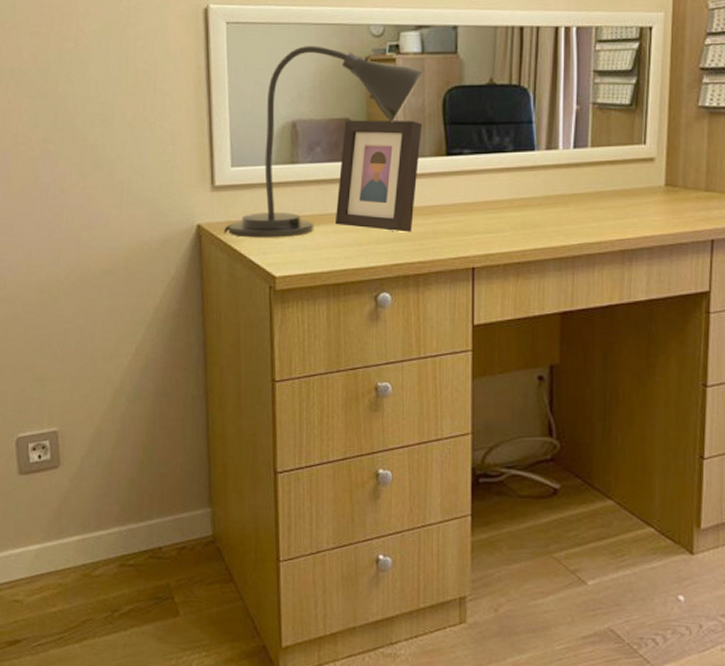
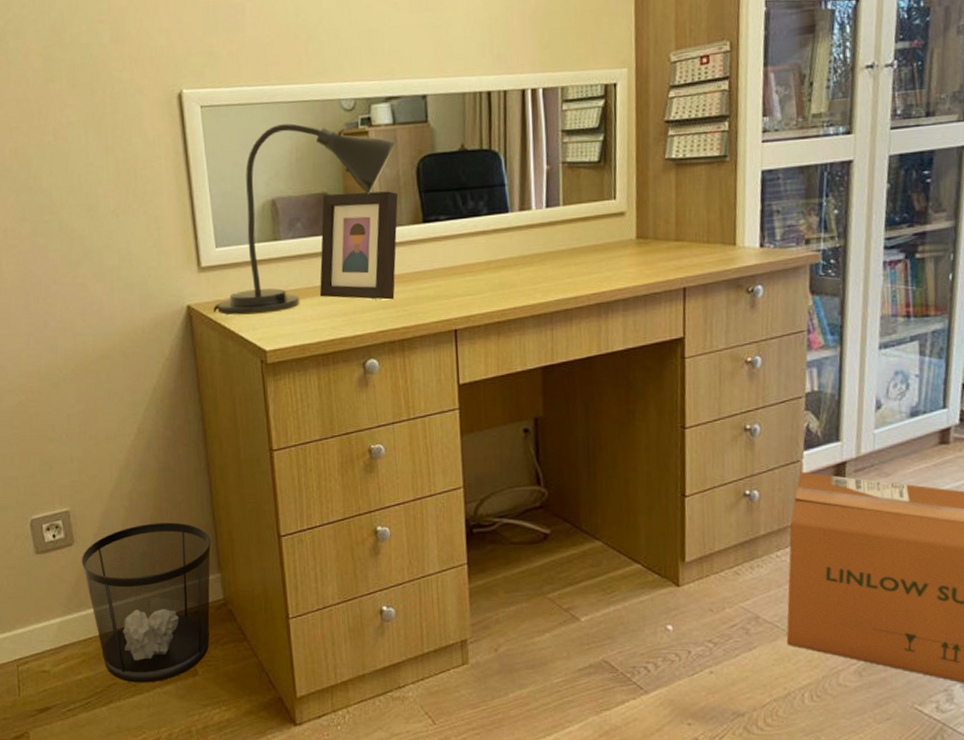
waste bin: none [65,449,204,621] -> present [81,522,211,683]

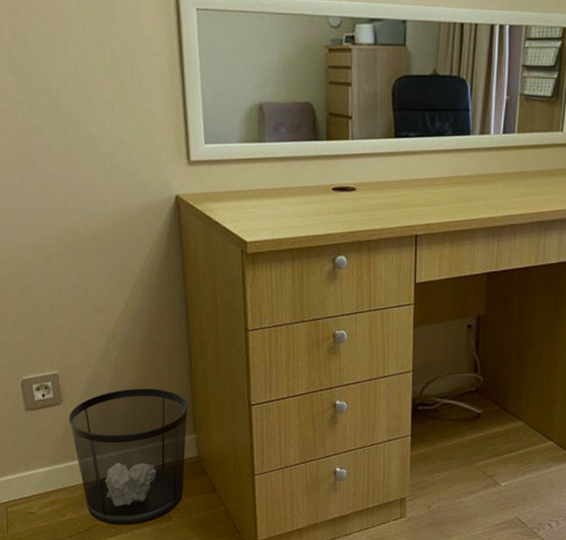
desk lamp: present [213,123,397,315] -> none [200,34,377,208]
picture frame: present [319,191,398,300] -> none [298,104,374,204]

